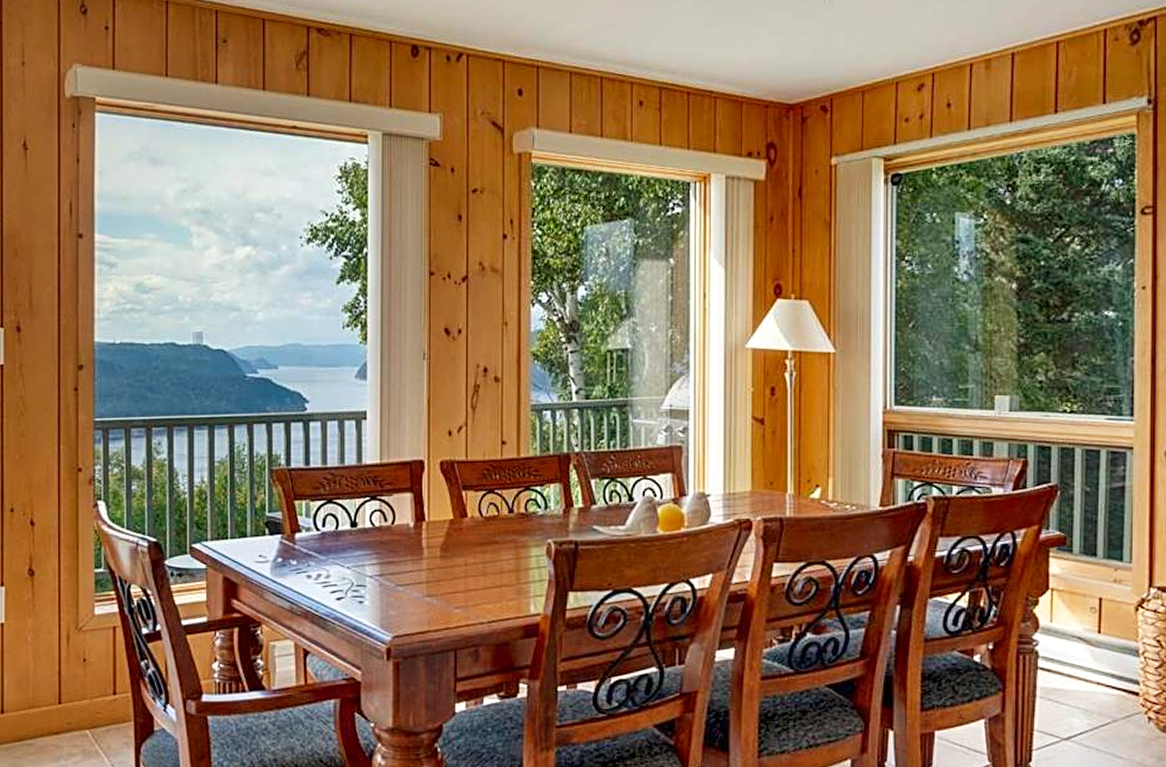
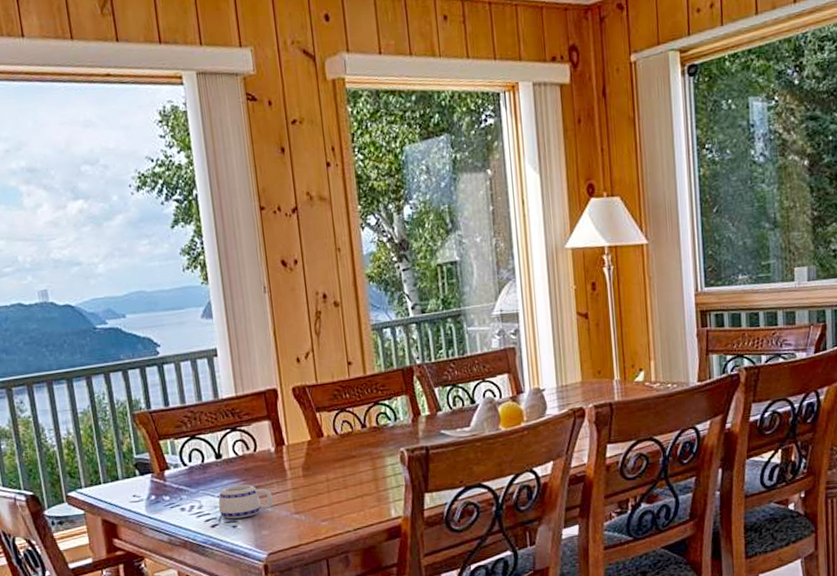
mug: none [347,558,406,594] -> present [218,484,274,519]

